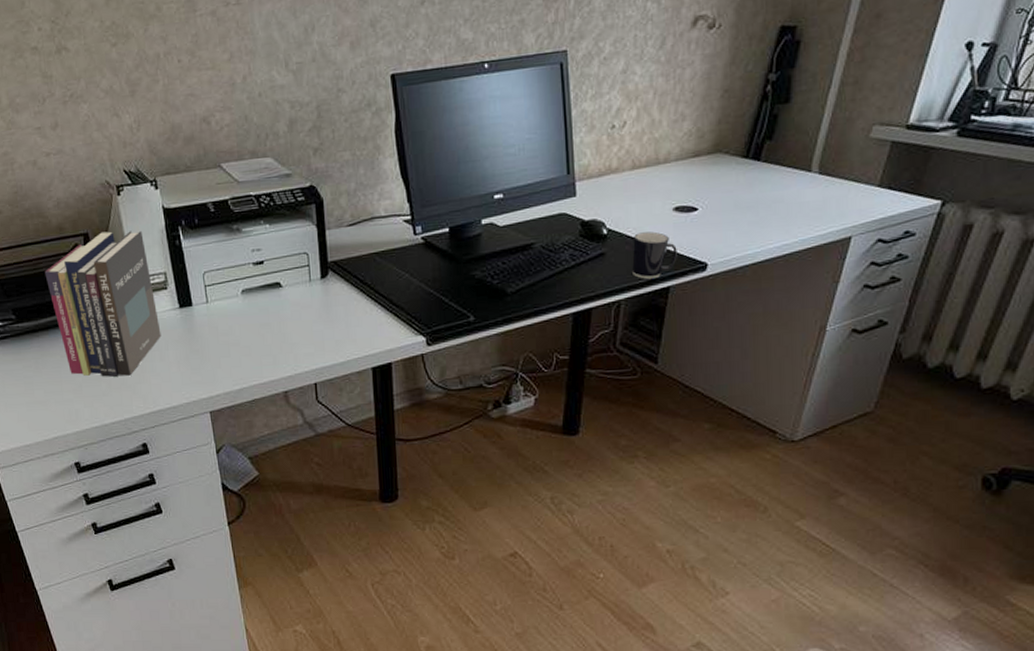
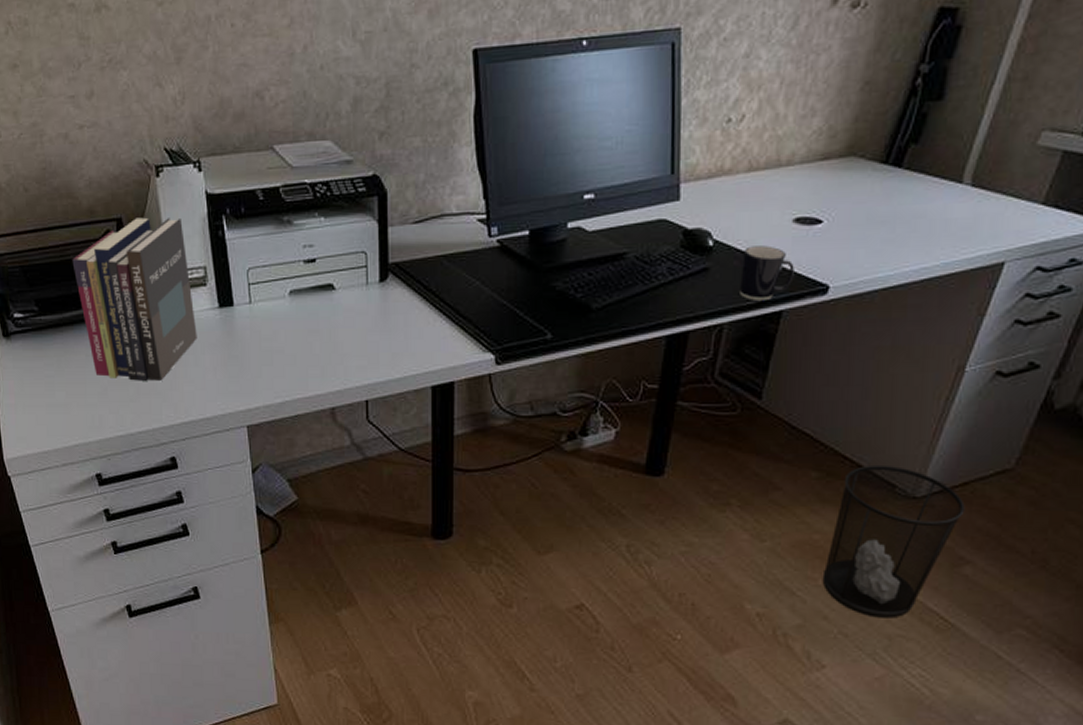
waste bin: none [720,414,836,548] -> present [822,464,965,618]

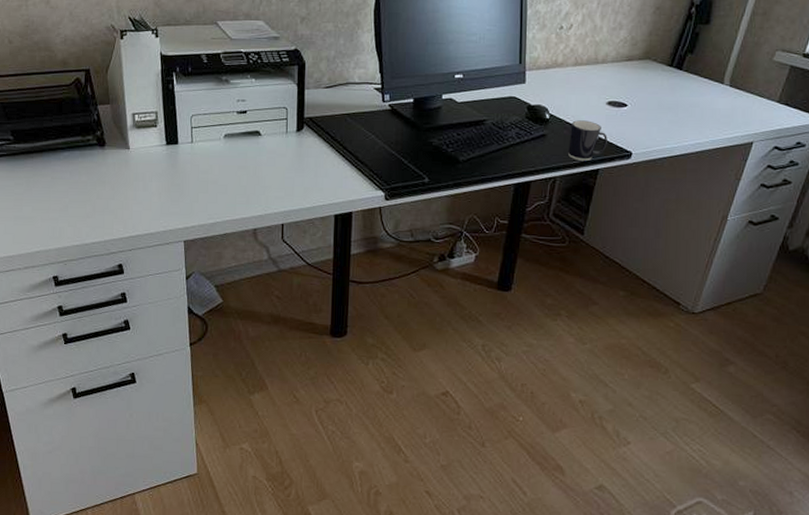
books: present [72,217,197,381] -> none [45,70,147,201]
waste bin: present [822,464,965,618] -> none [627,287,729,406]

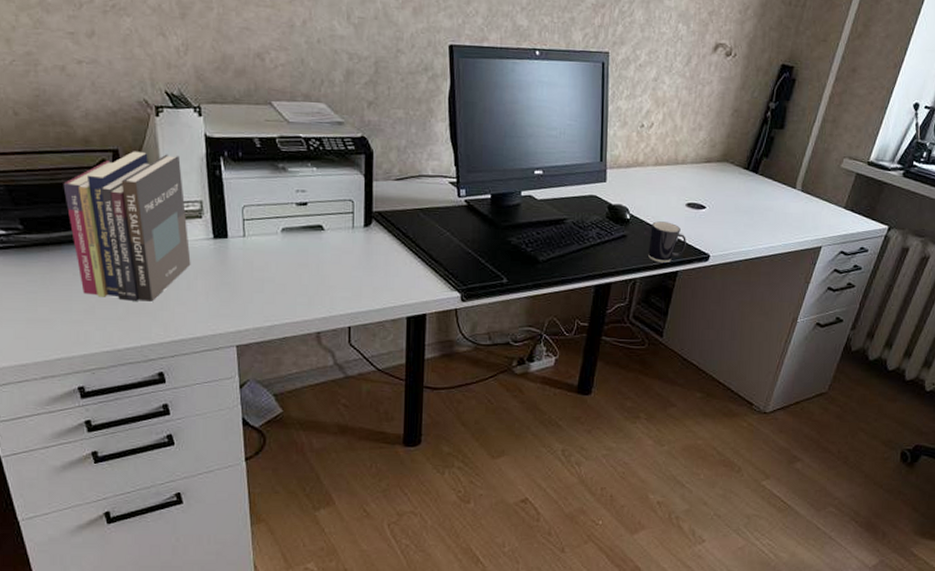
books: none [45,70,147,201] -> present [63,151,191,302]

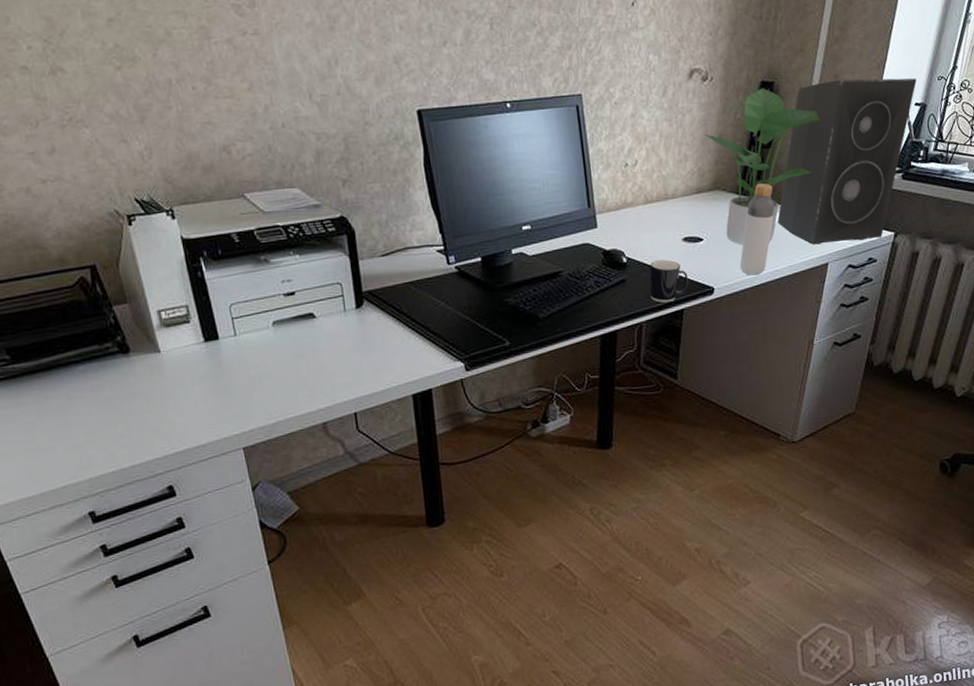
books: present [63,151,191,302] -> none [44,262,185,418]
potted plant: none [721,71,833,219] -> present [704,88,820,245]
bottle: none [737,162,779,250] -> present [739,183,775,277]
speaker: none [779,73,930,229] -> present [777,78,917,245]

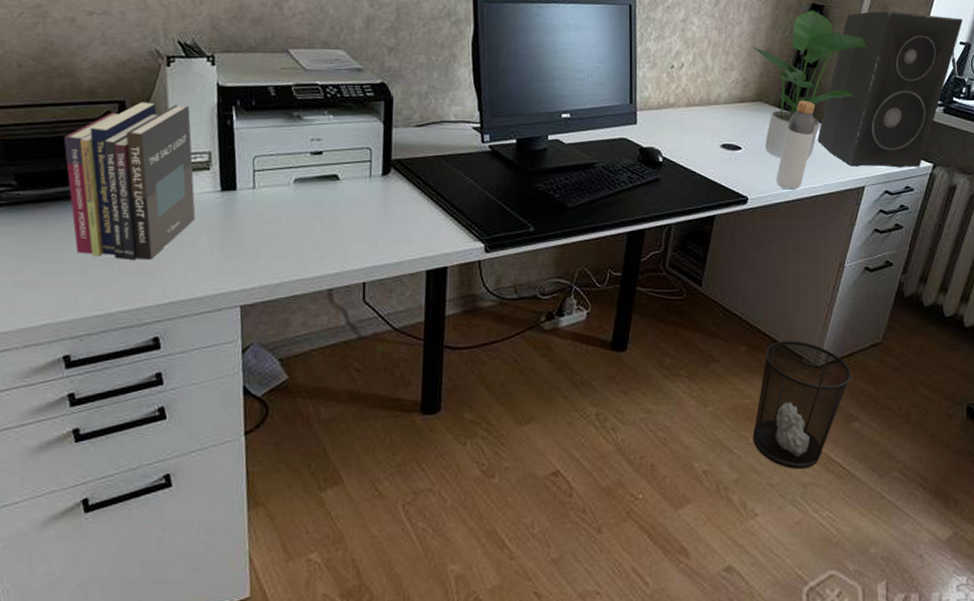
books: none [44,262,185,418] -> present [63,102,196,260]
mug: present [649,260,689,303] -> none [683,163,723,208]
waste bin: none [738,420,828,538] -> present [752,340,851,469]

